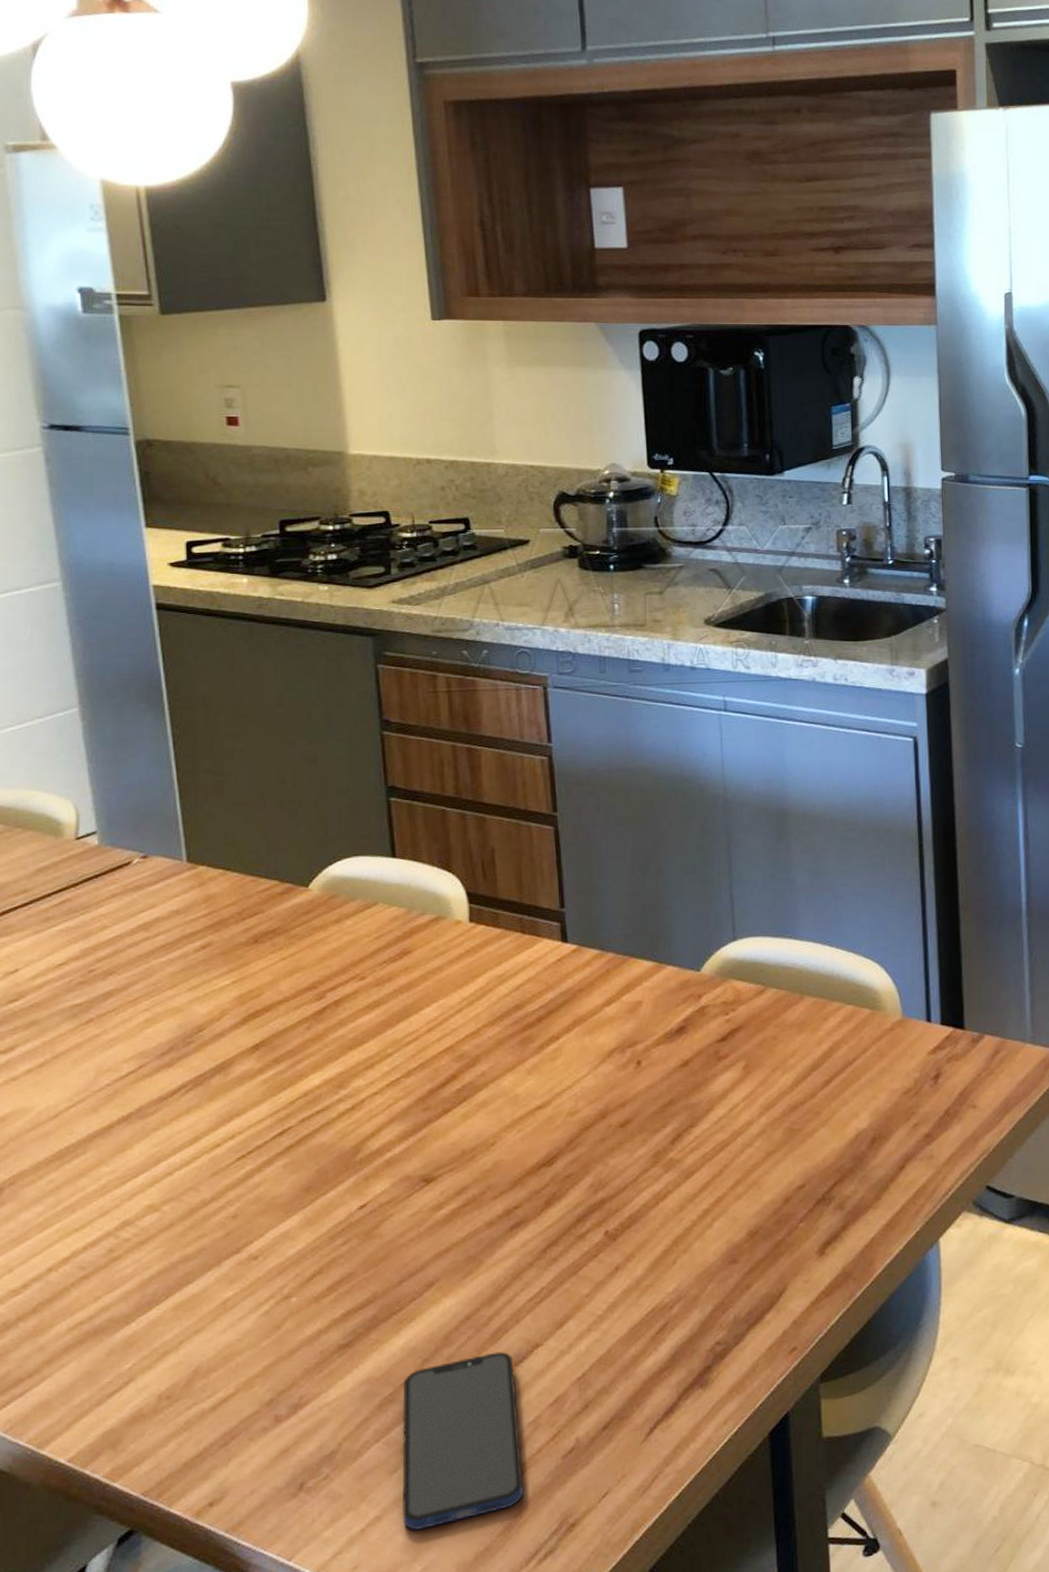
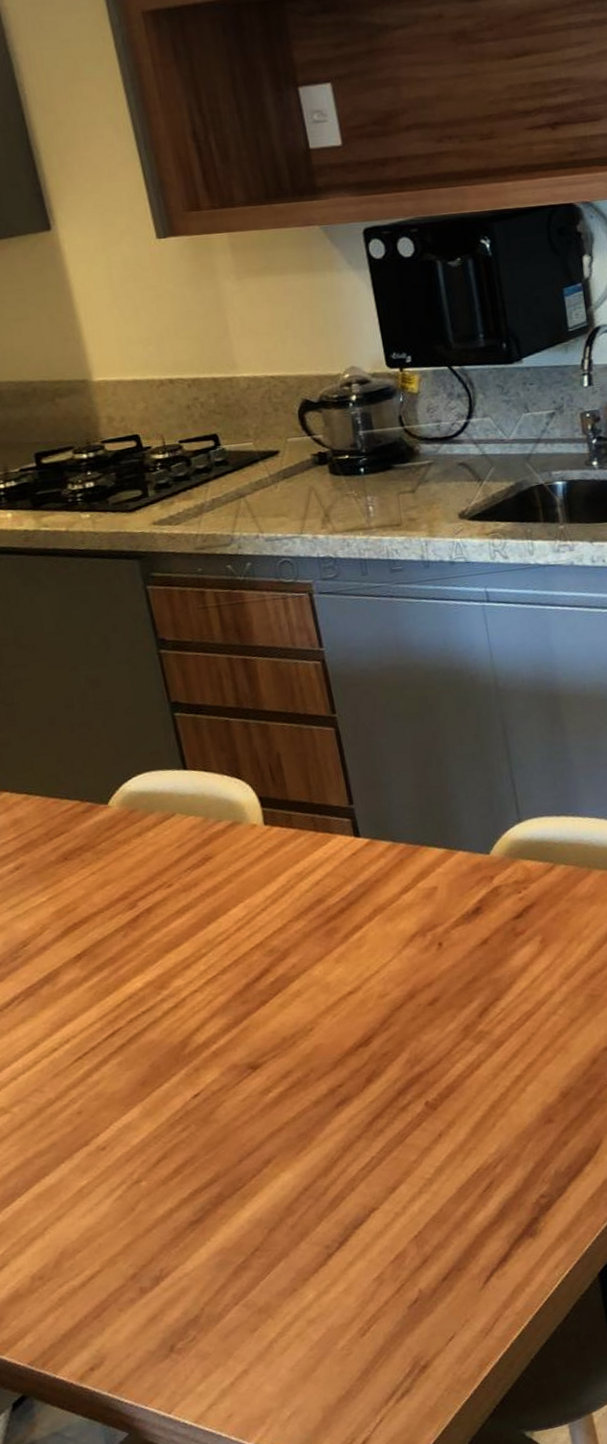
smartphone: present [401,1351,525,1531] -> none [253,1217,377,1381]

